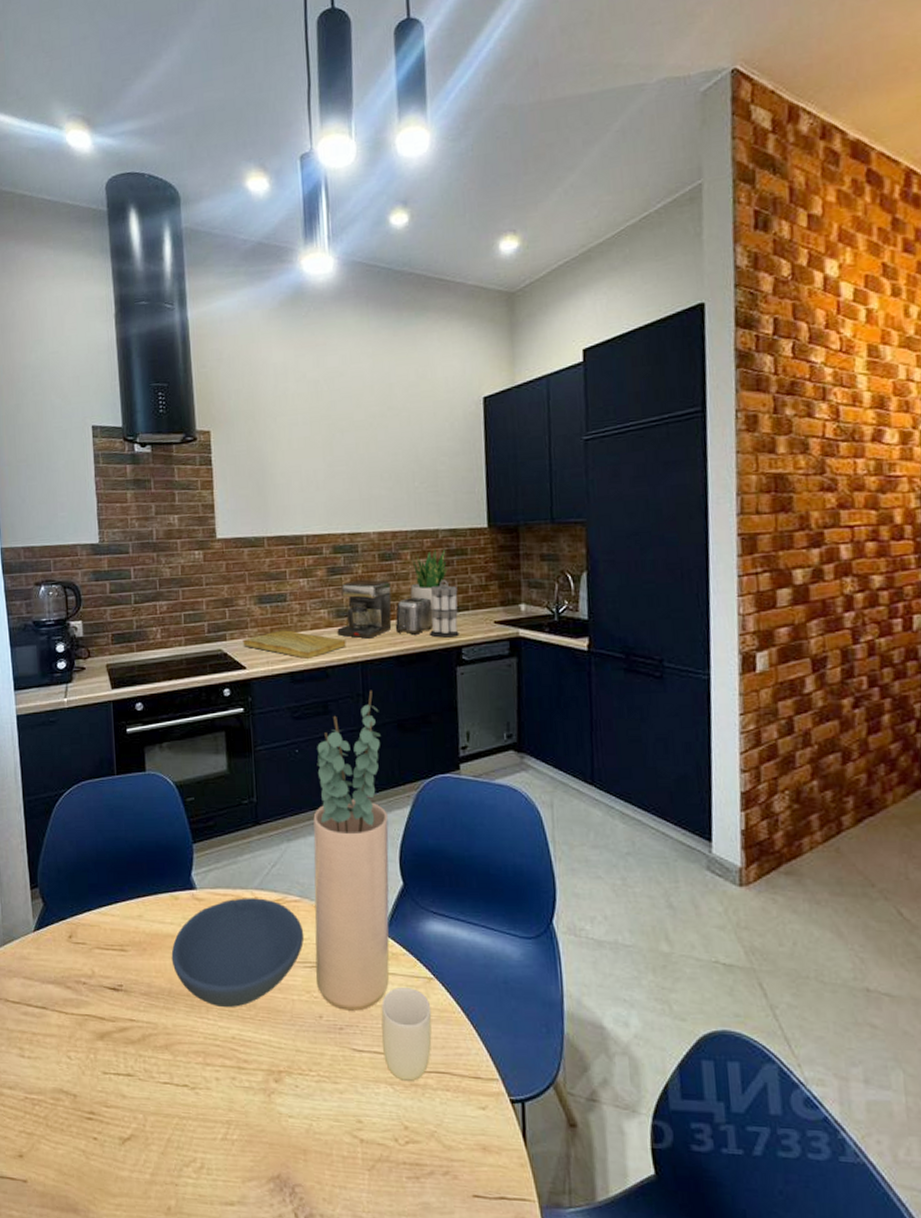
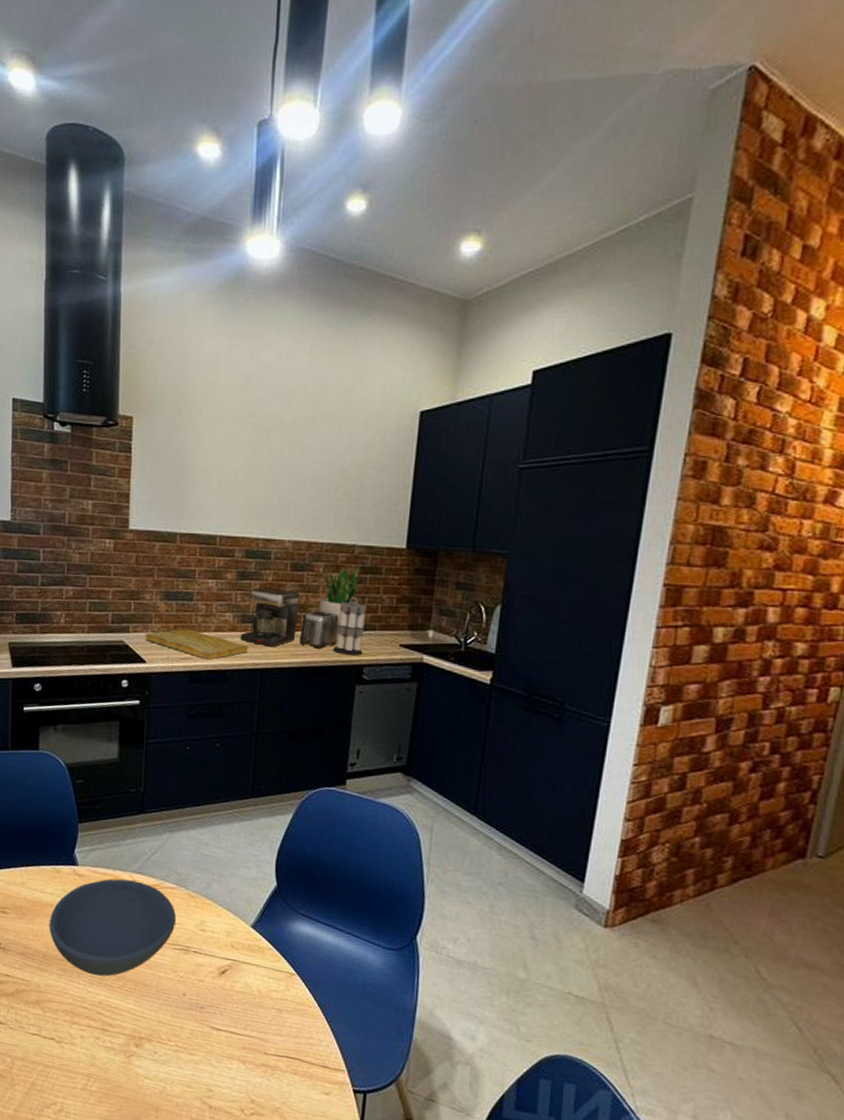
vase: present [313,690,390,1011] -> none [184,697,273,994]
cup: present [381,986,432,1082] -> none [239,978,290,1063]

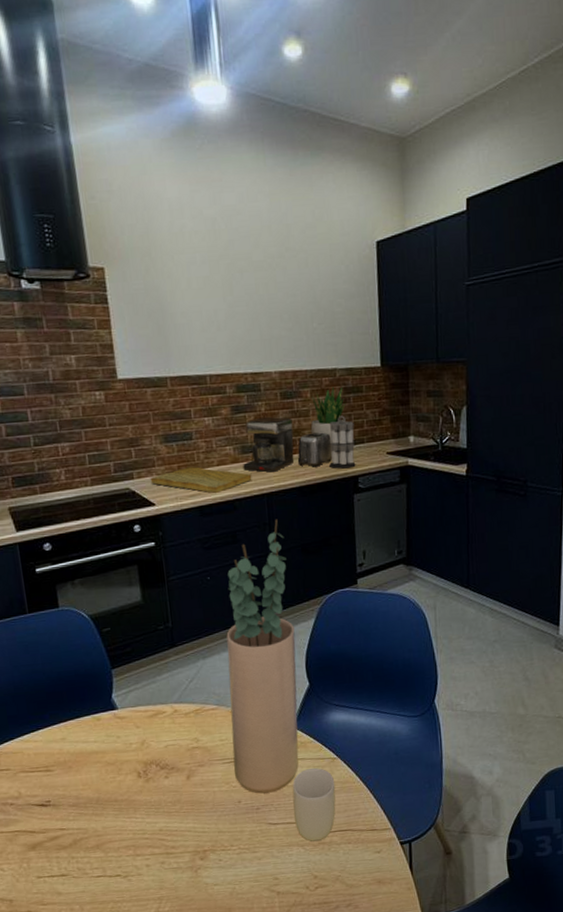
bowl: present [49,878,177,977] -> none [97,710,222,807]
vase: none [184,697,273,994] -> present [226,519,299,794]
cup: none [239,978,290,1063] -> present [292,768,336,842]

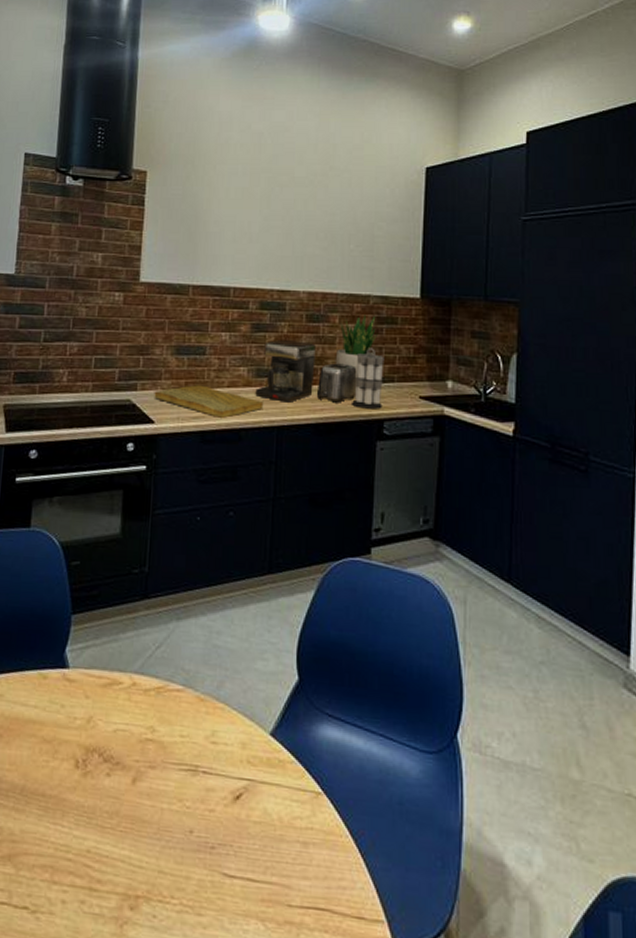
vase: present [226,519,299,794] -> none [191,458,291,827]
cup: present [292,768,336,842] -> none [256,801,316,919]

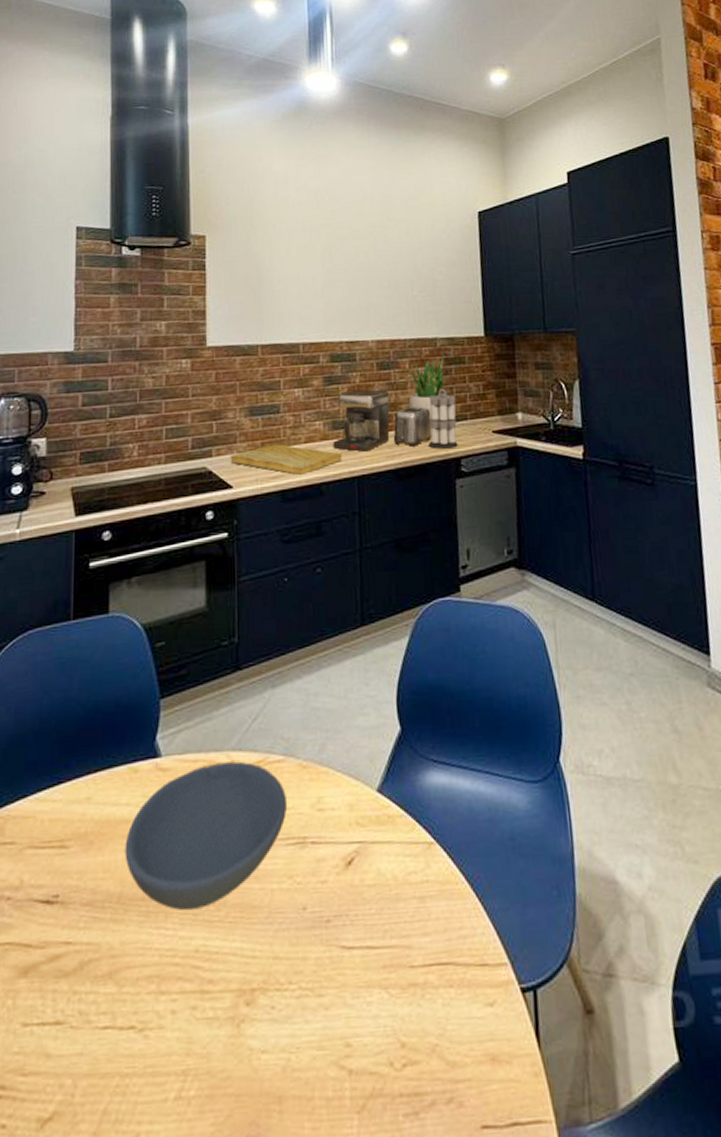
bowl: none [29,682,183,814] -> present [124,761,288,911]

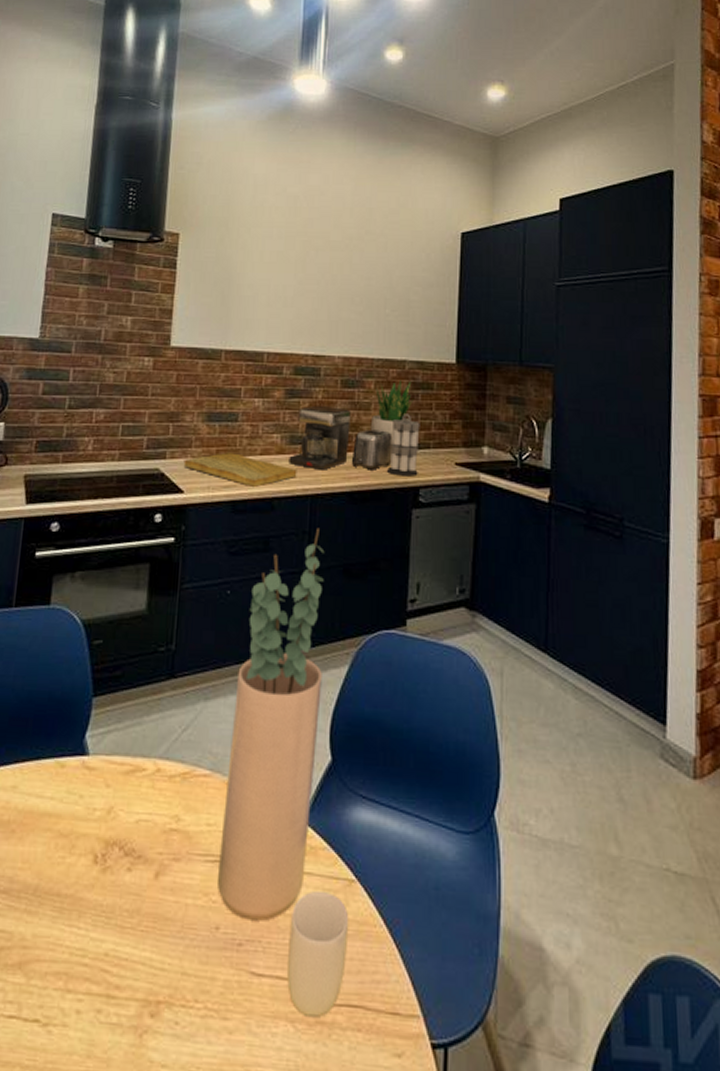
bowl: present [124,761,288,911] -> none [44,768,210,913]
vase: none [300,507,385,896] -> present [218,527,325,921]
cup: none [374,857,433,982] -> present [286,890,349,1019]

